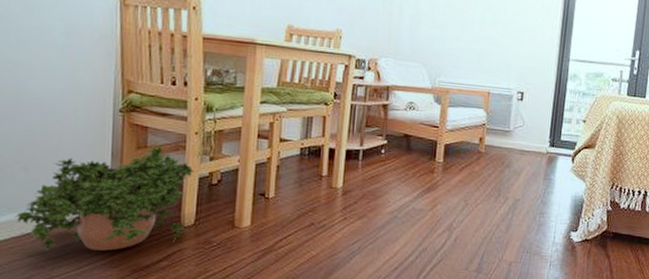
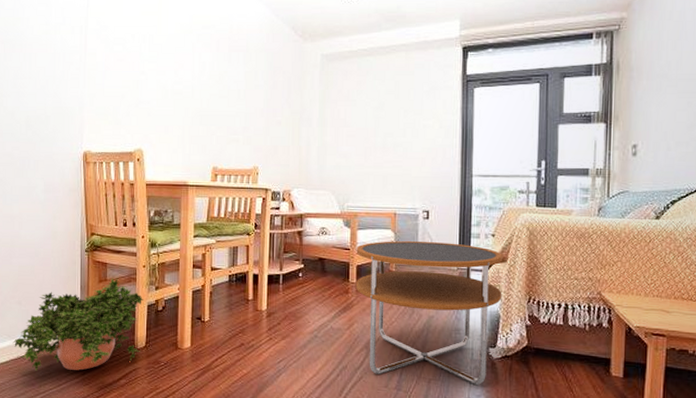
side table: none [442,120,592,267] -> present [355,241,503,385]

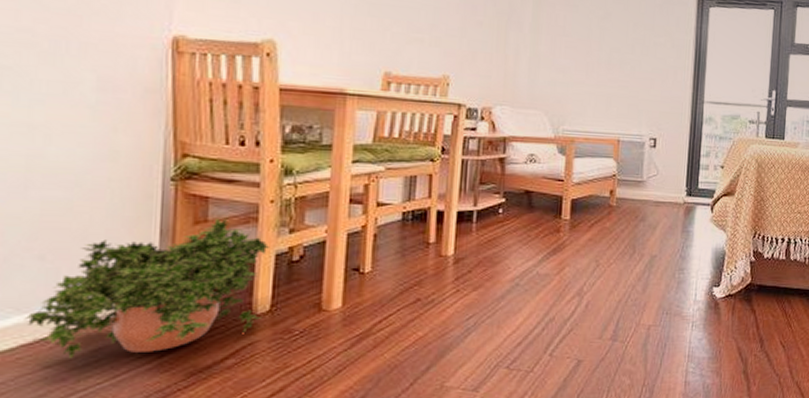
side table: present [355,241,503,385] -> none [568,171,731,328]

